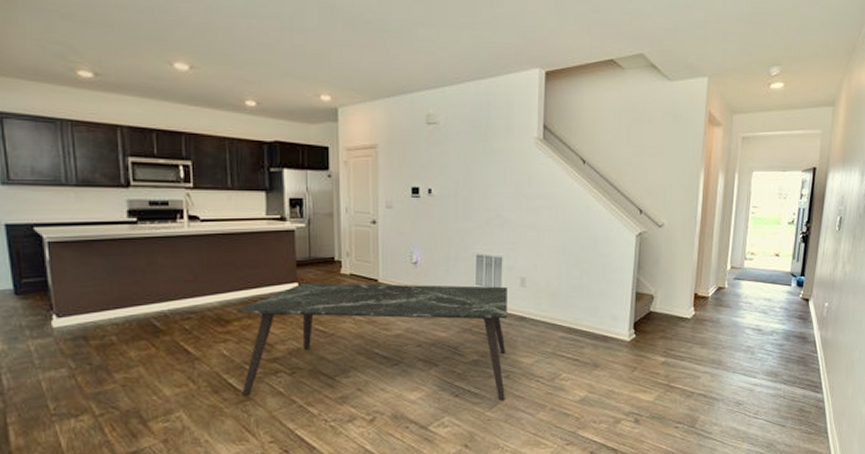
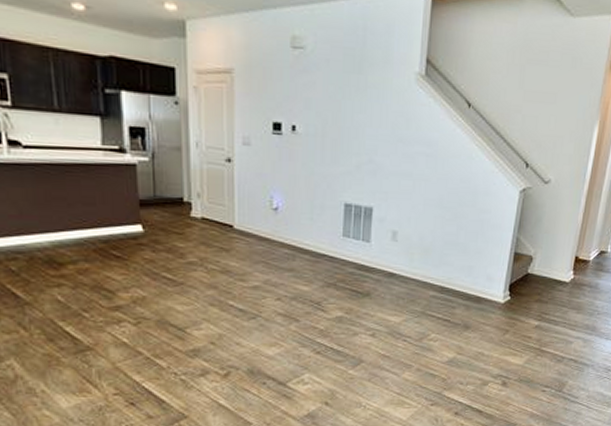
dining table: present [236,282,507,401] -> none [70,224,377,360]

